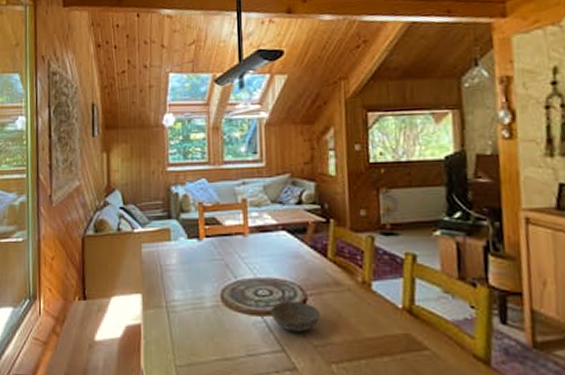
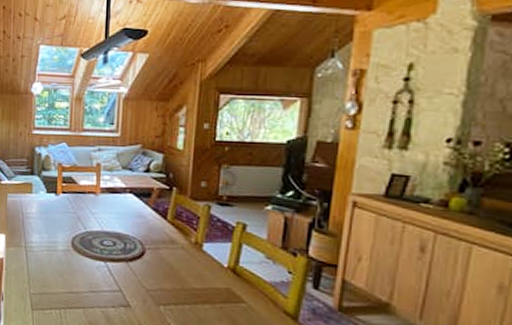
bowl: present [269,300,320,332] -> none [112,252,155,278]

